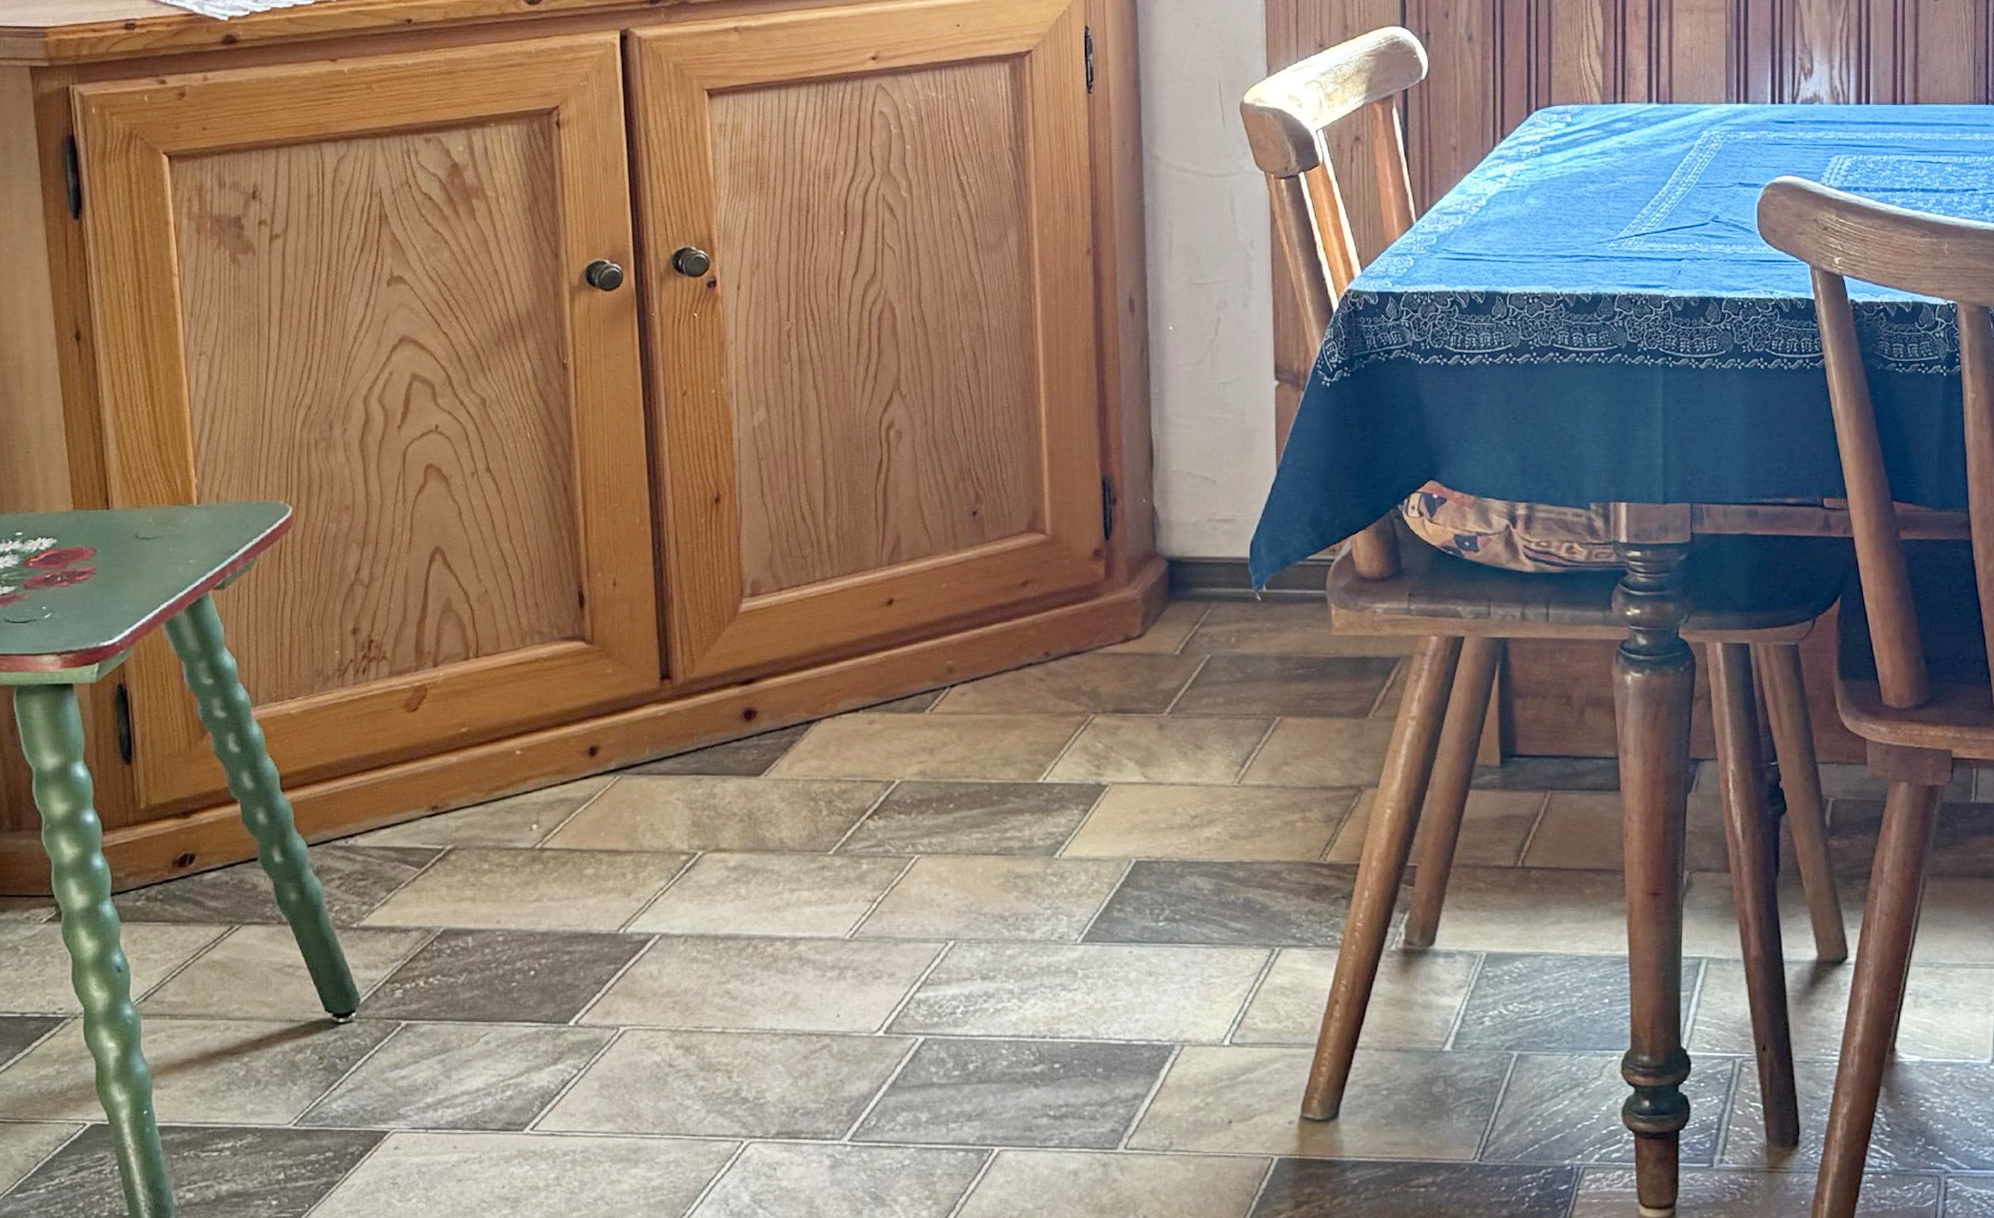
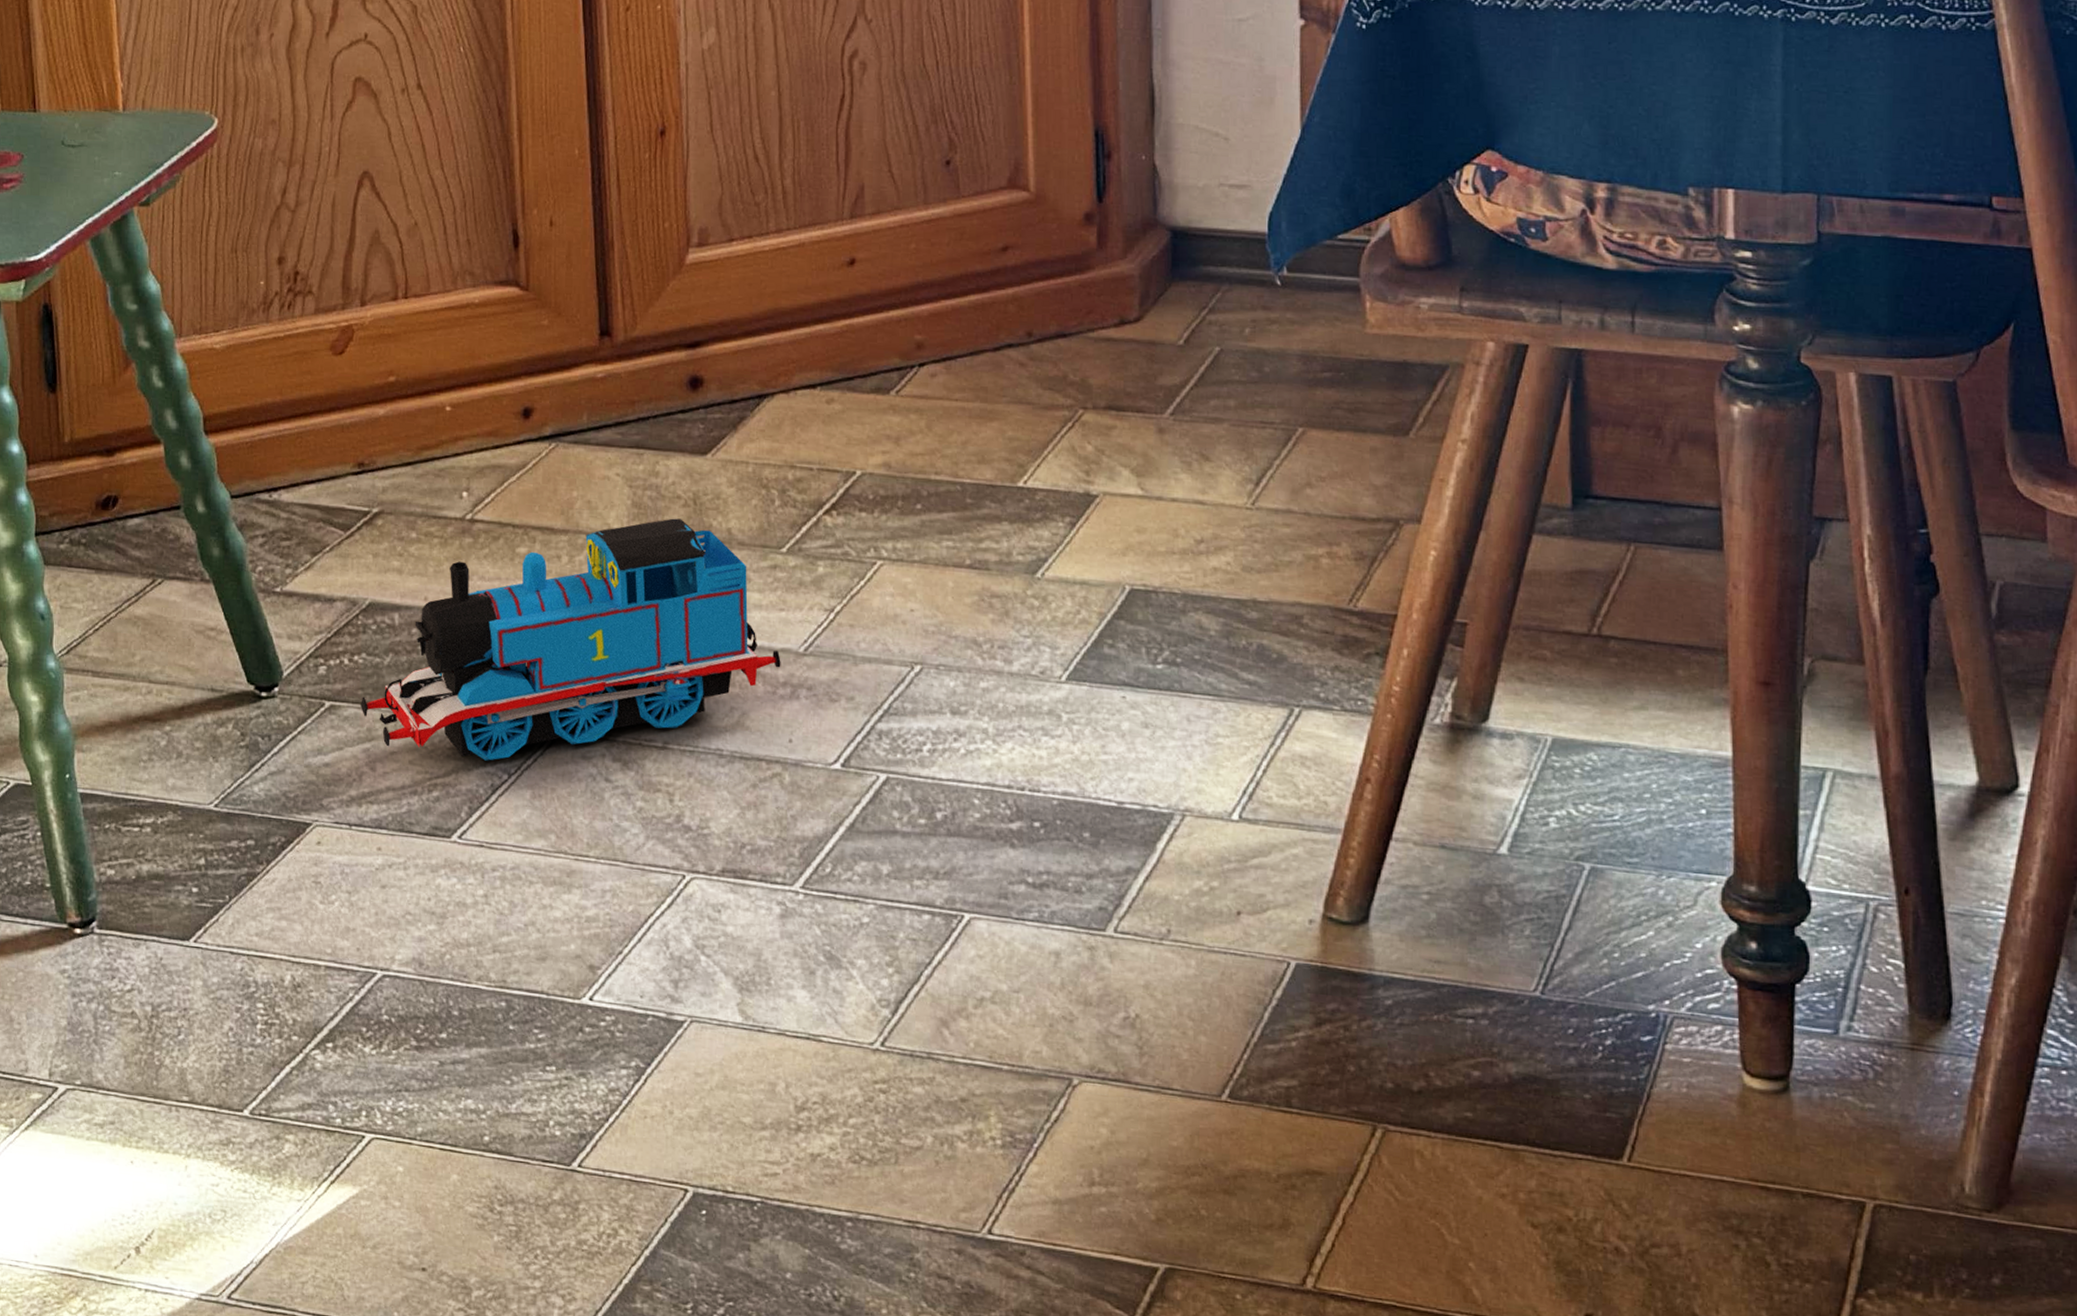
toy train: none [436,833,829,1060] -> present [361,518,781,761]

